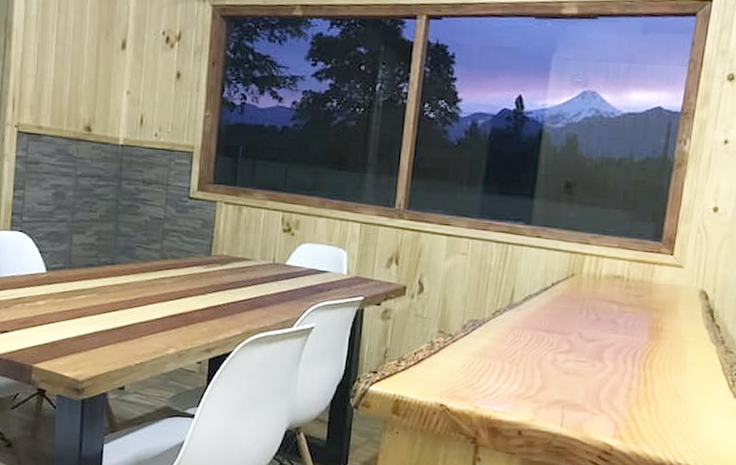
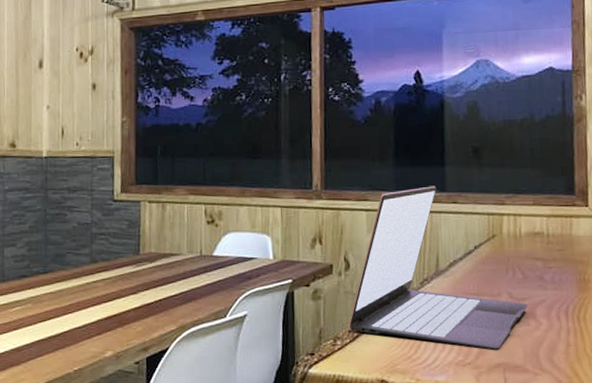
laptop: none [414,217,597,387] -> present [347,186,528,350]

